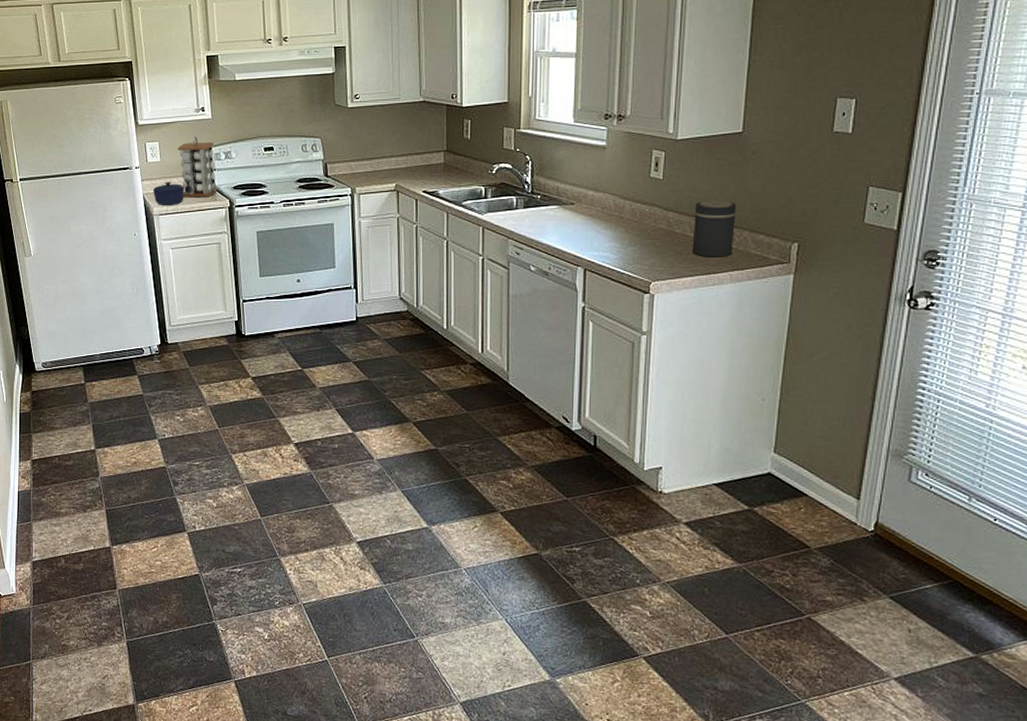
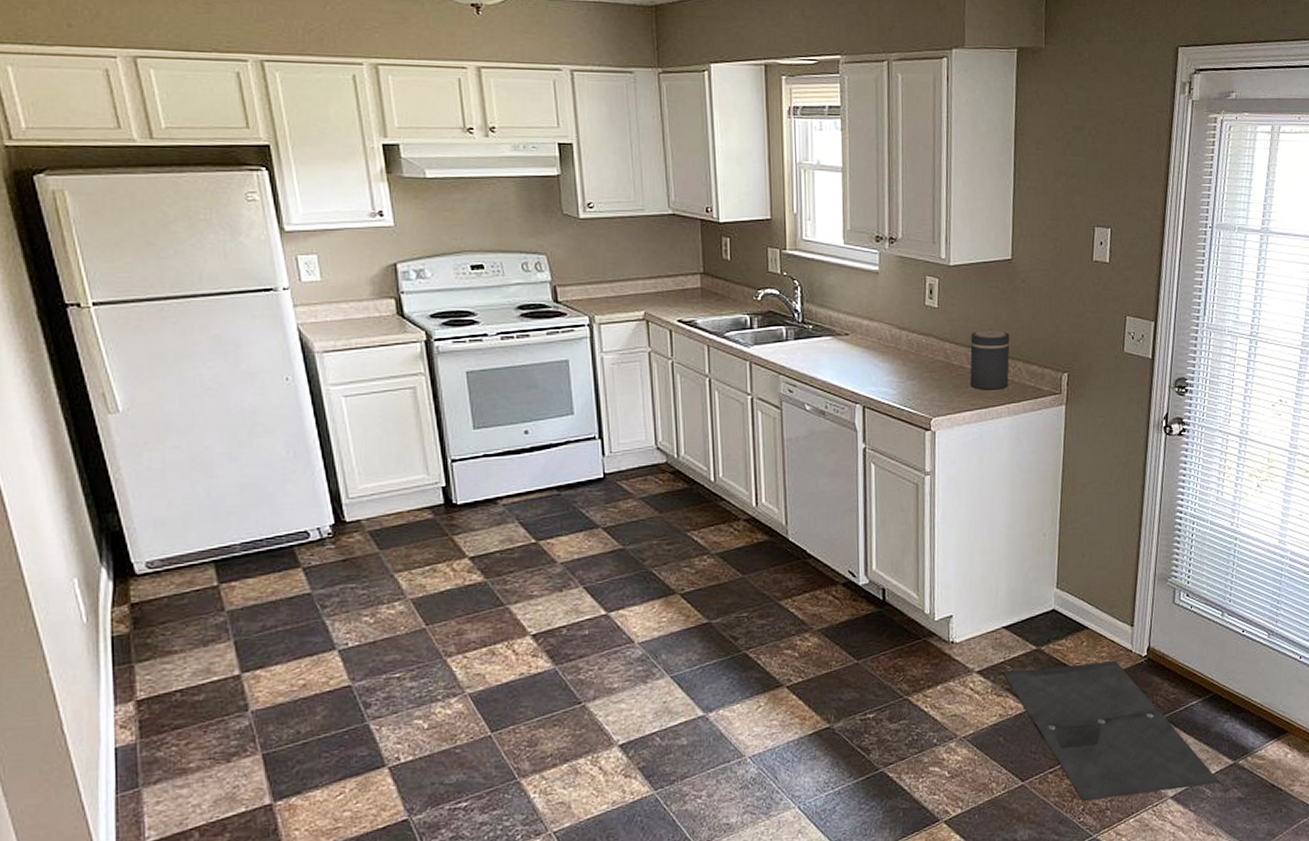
cooking pot: present [153,181,184,205] -> none [312,307,359,339]
spice rack: present [177,136,218,198] -> none [345,248,408,329]
door mat: none [712,527,956,674] -> present [1004,661,1220,802]

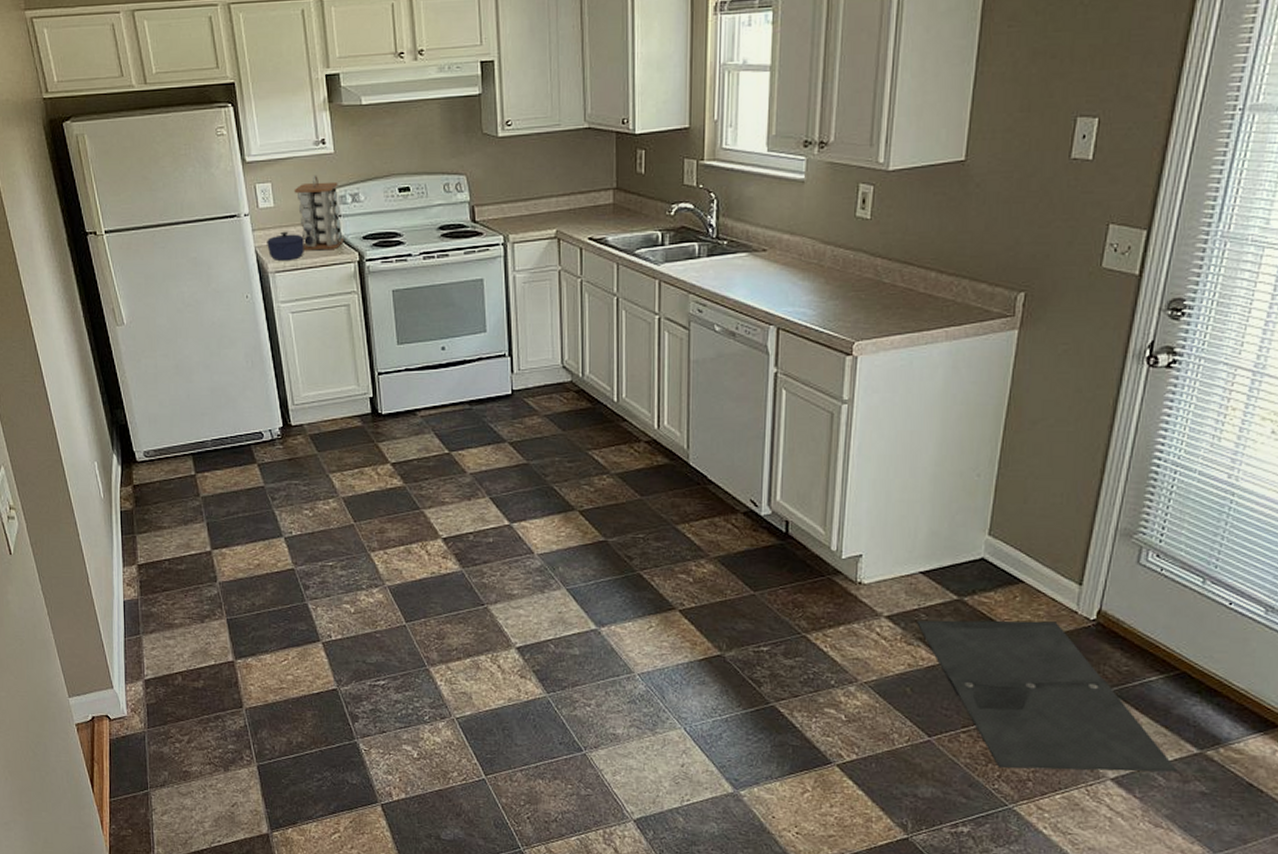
cooking pot: none [312,307,359,339] -> present [267,231,304,260]
spice rack: none [345,248,408,329] -> present [294,175,344,251]
cylinder: present [970,330,1010,390] -> none [902,244,955,312]

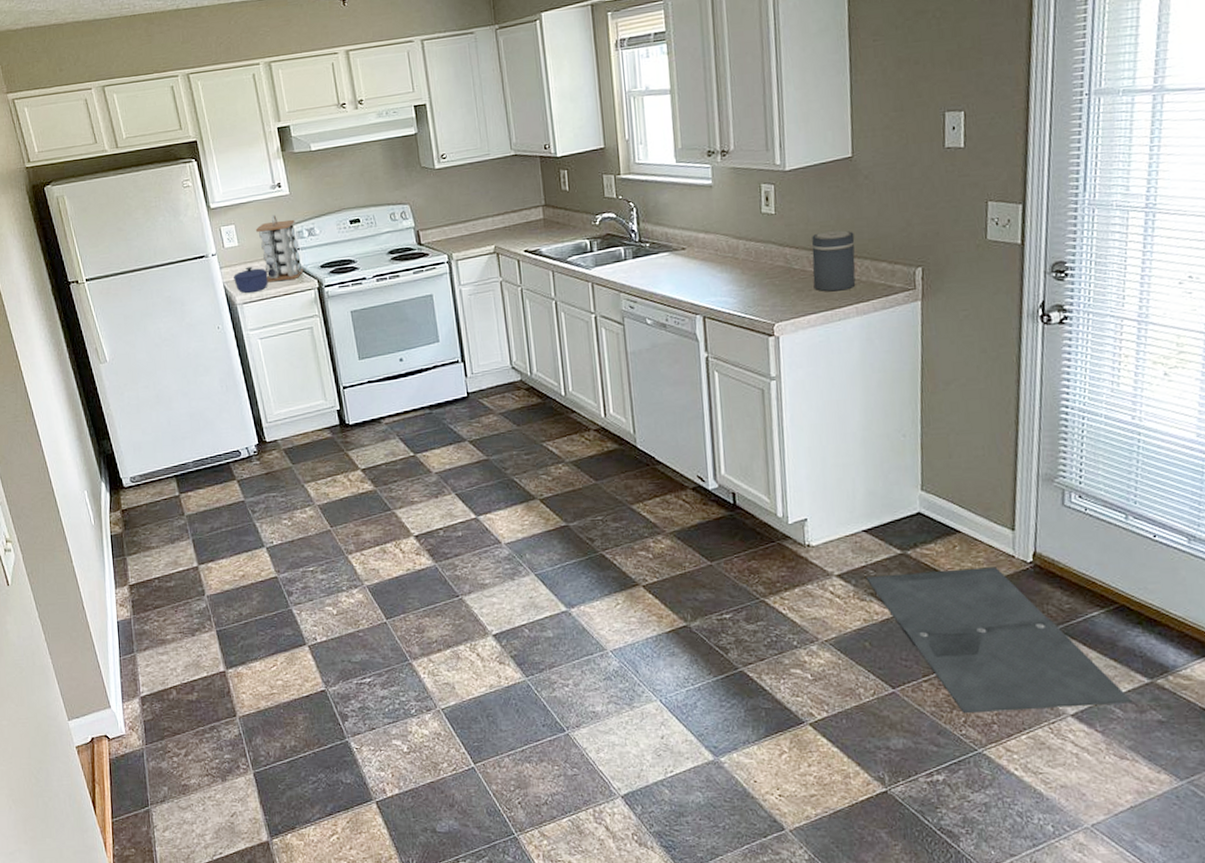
cylinder: none [902,244,955,312] -> present [811,230,856,292]

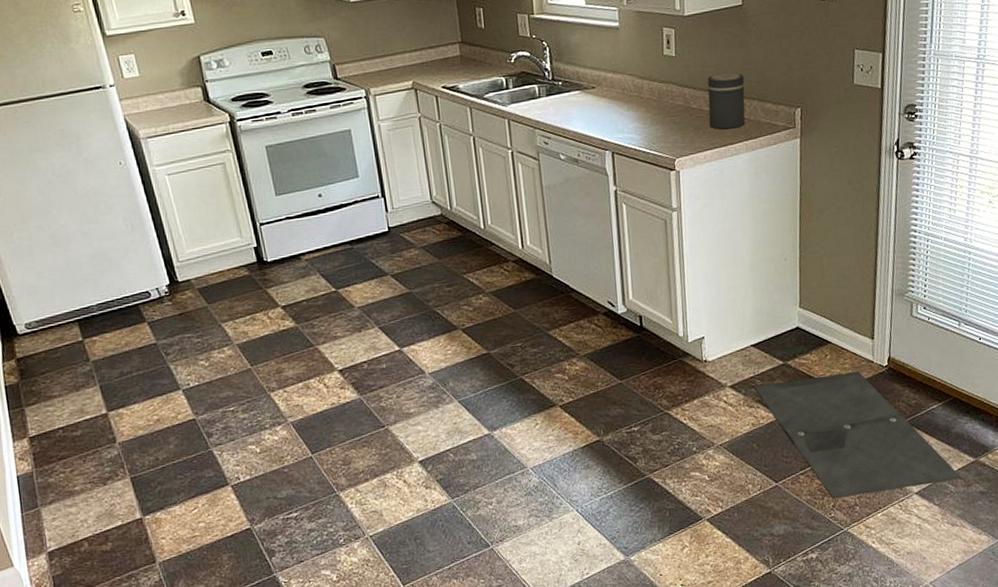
cooking pot: present [234,266,268,293] -> none [135,98,175,127]
spice rack: present [255,214,304,282] -> none [158,44,214,115]

